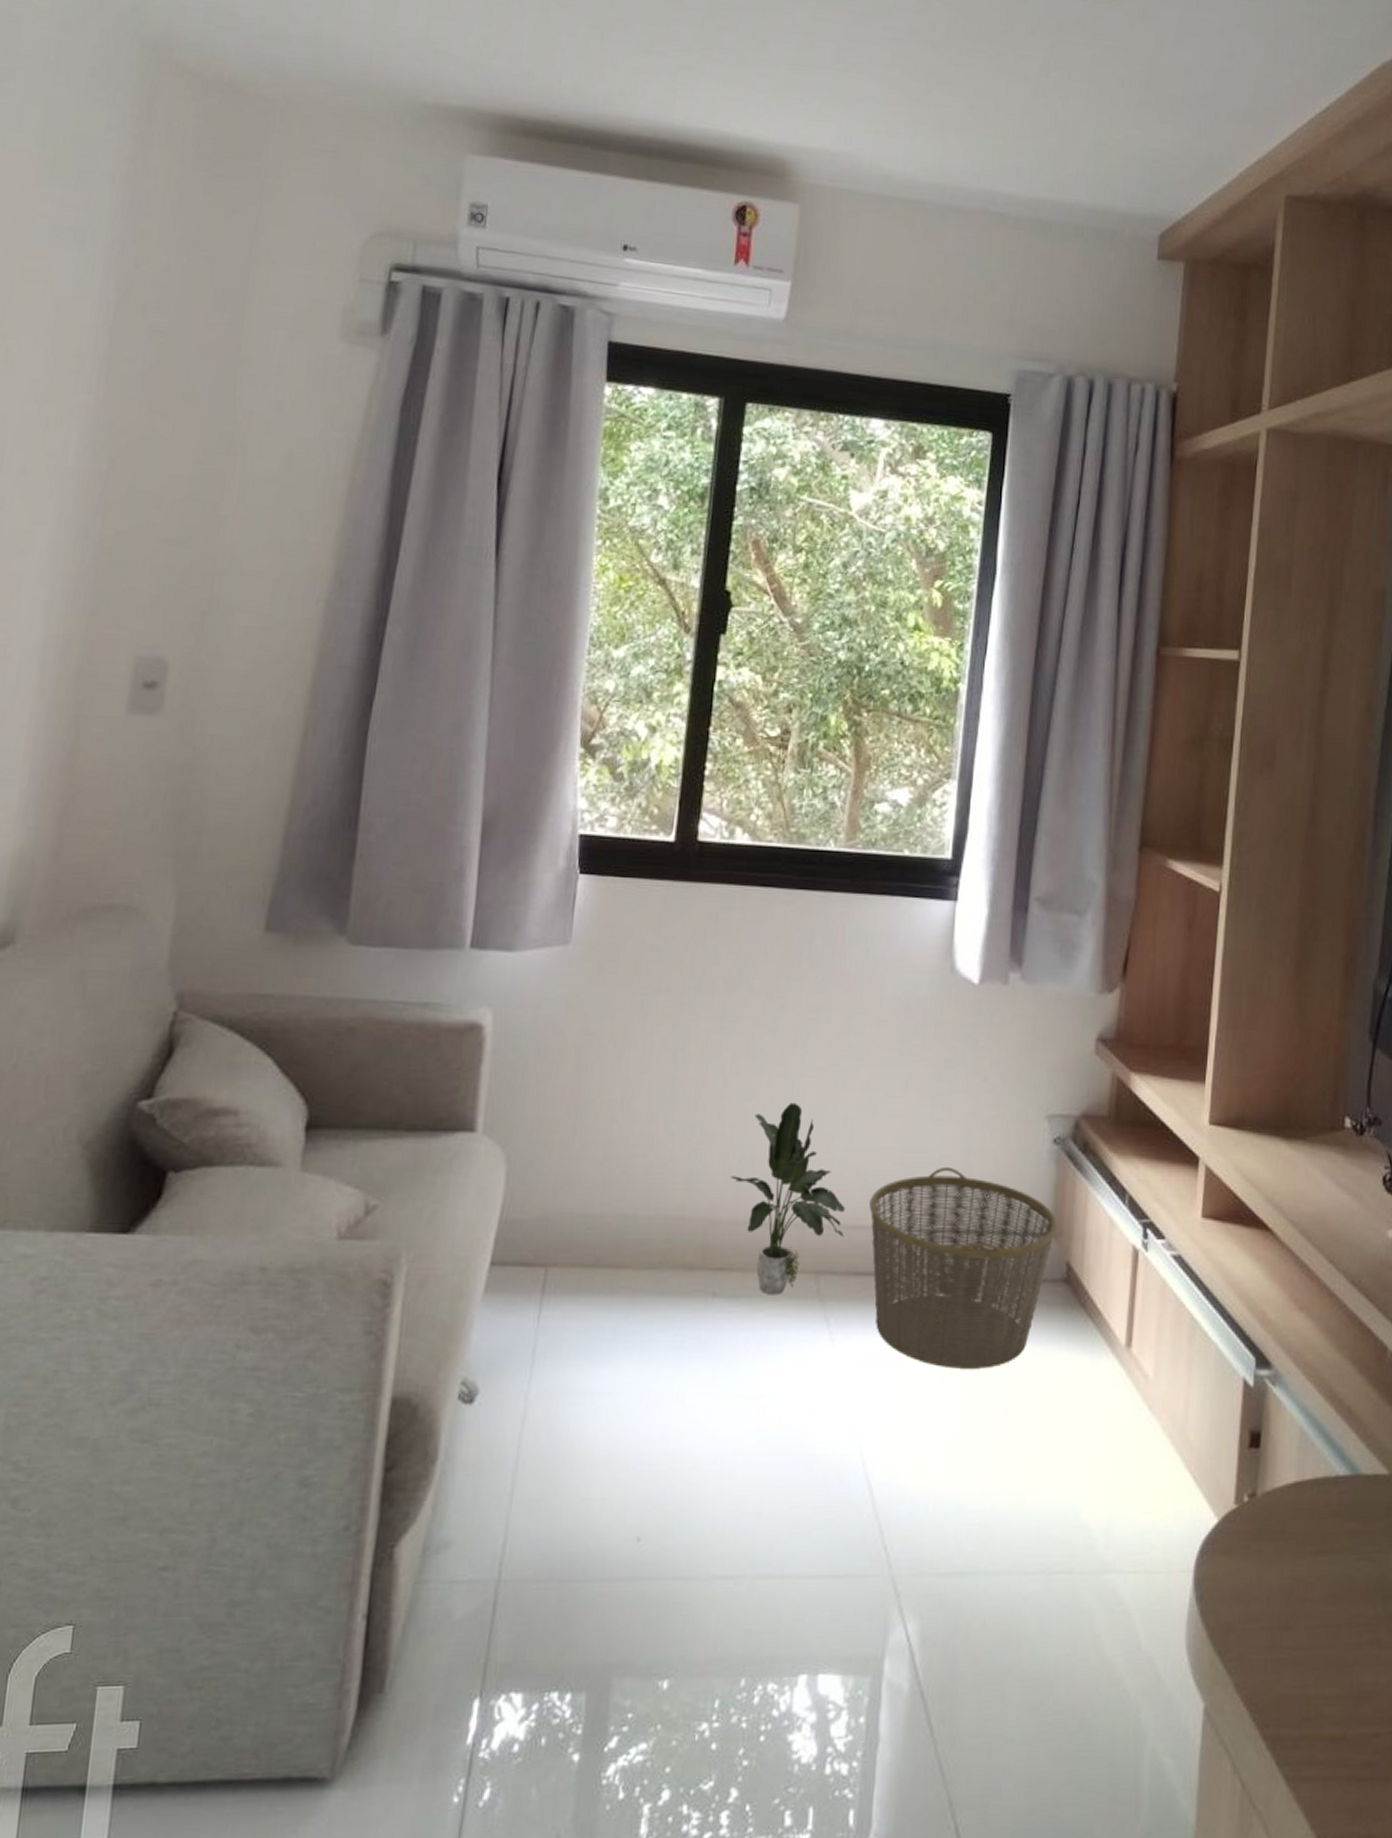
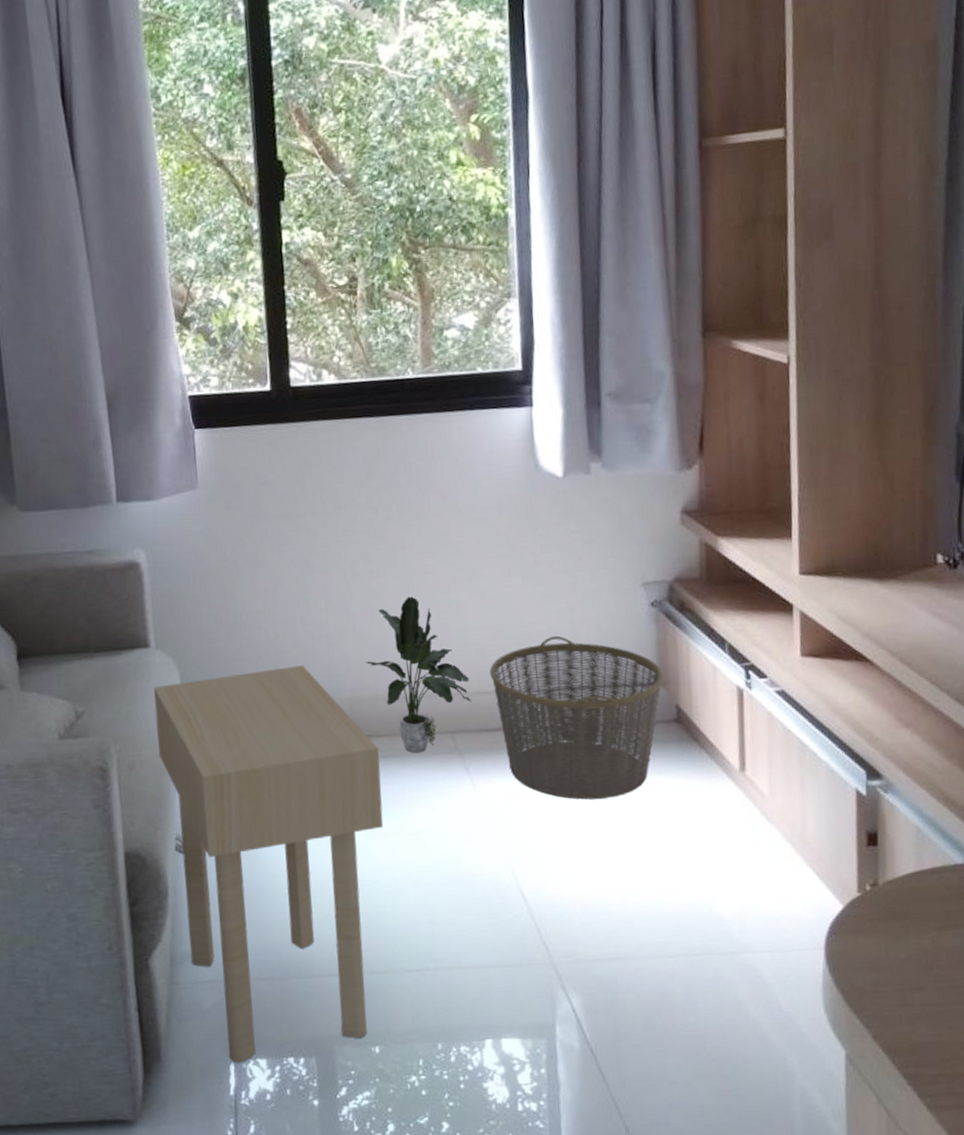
side table: none [450,1173,730,1698] -> present [153,665,384,1063]

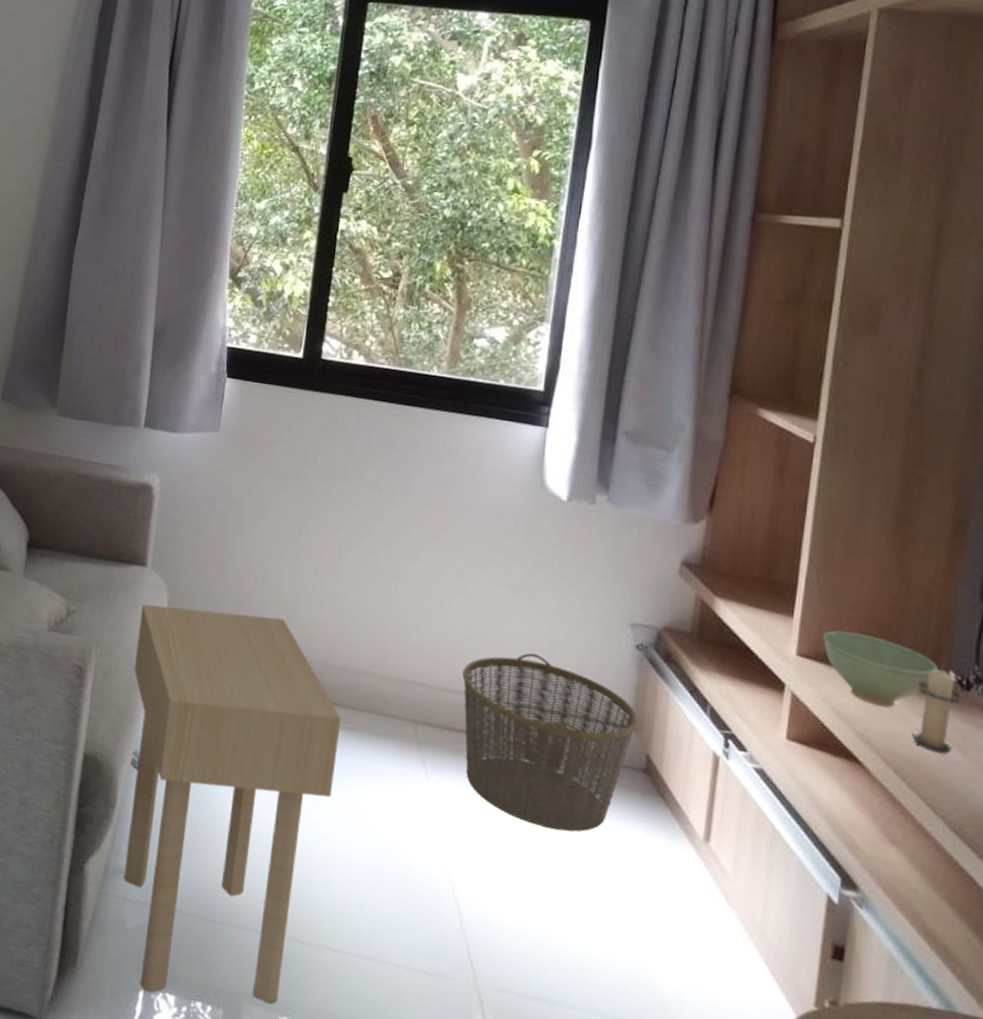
potted plant: present [365,596,471,754] -> none [343,579,442,734]
bowl: none [820,538,927,603] -> present [822,630,938,707]
candle: none [910,550,950,634] -> present [911,665,961,755]

